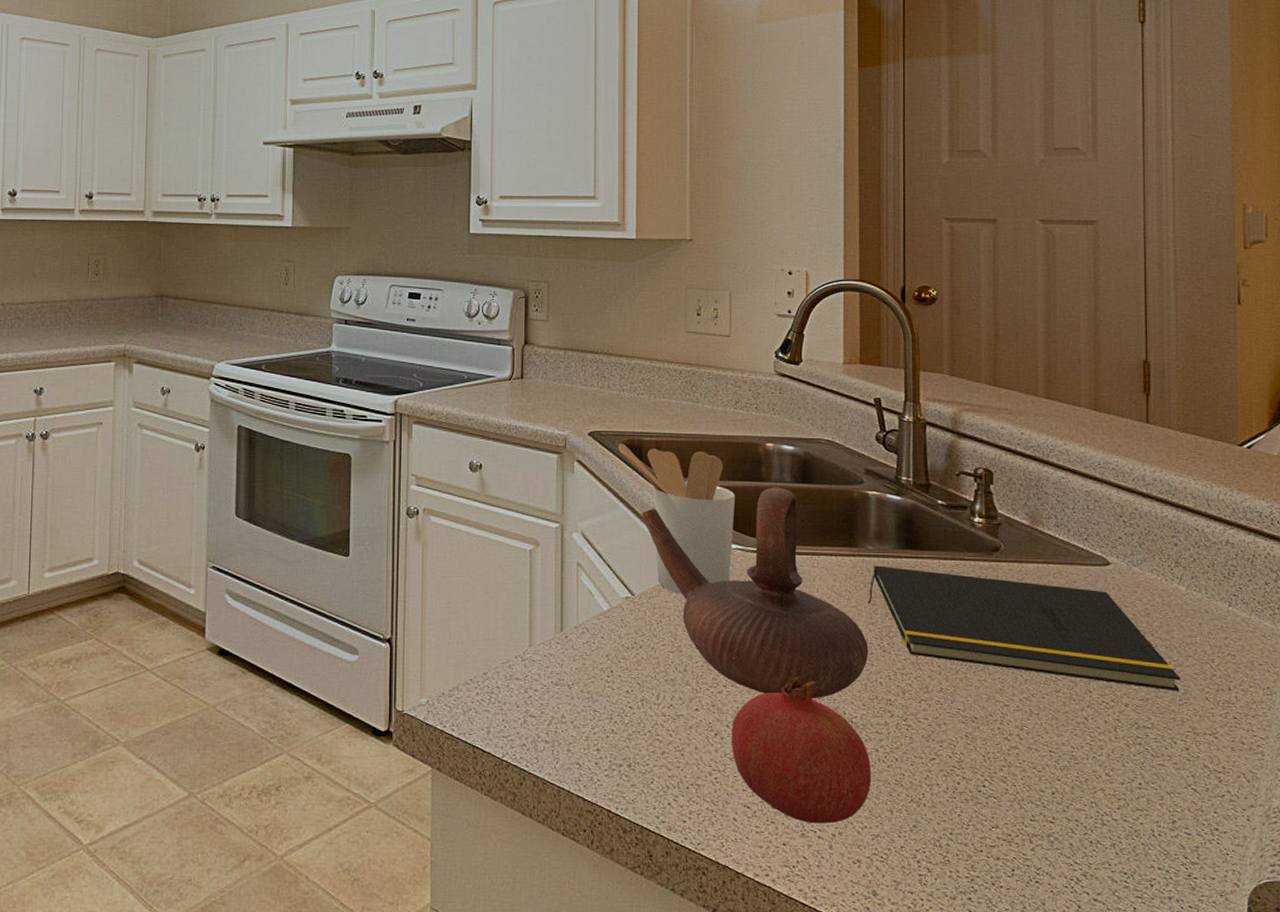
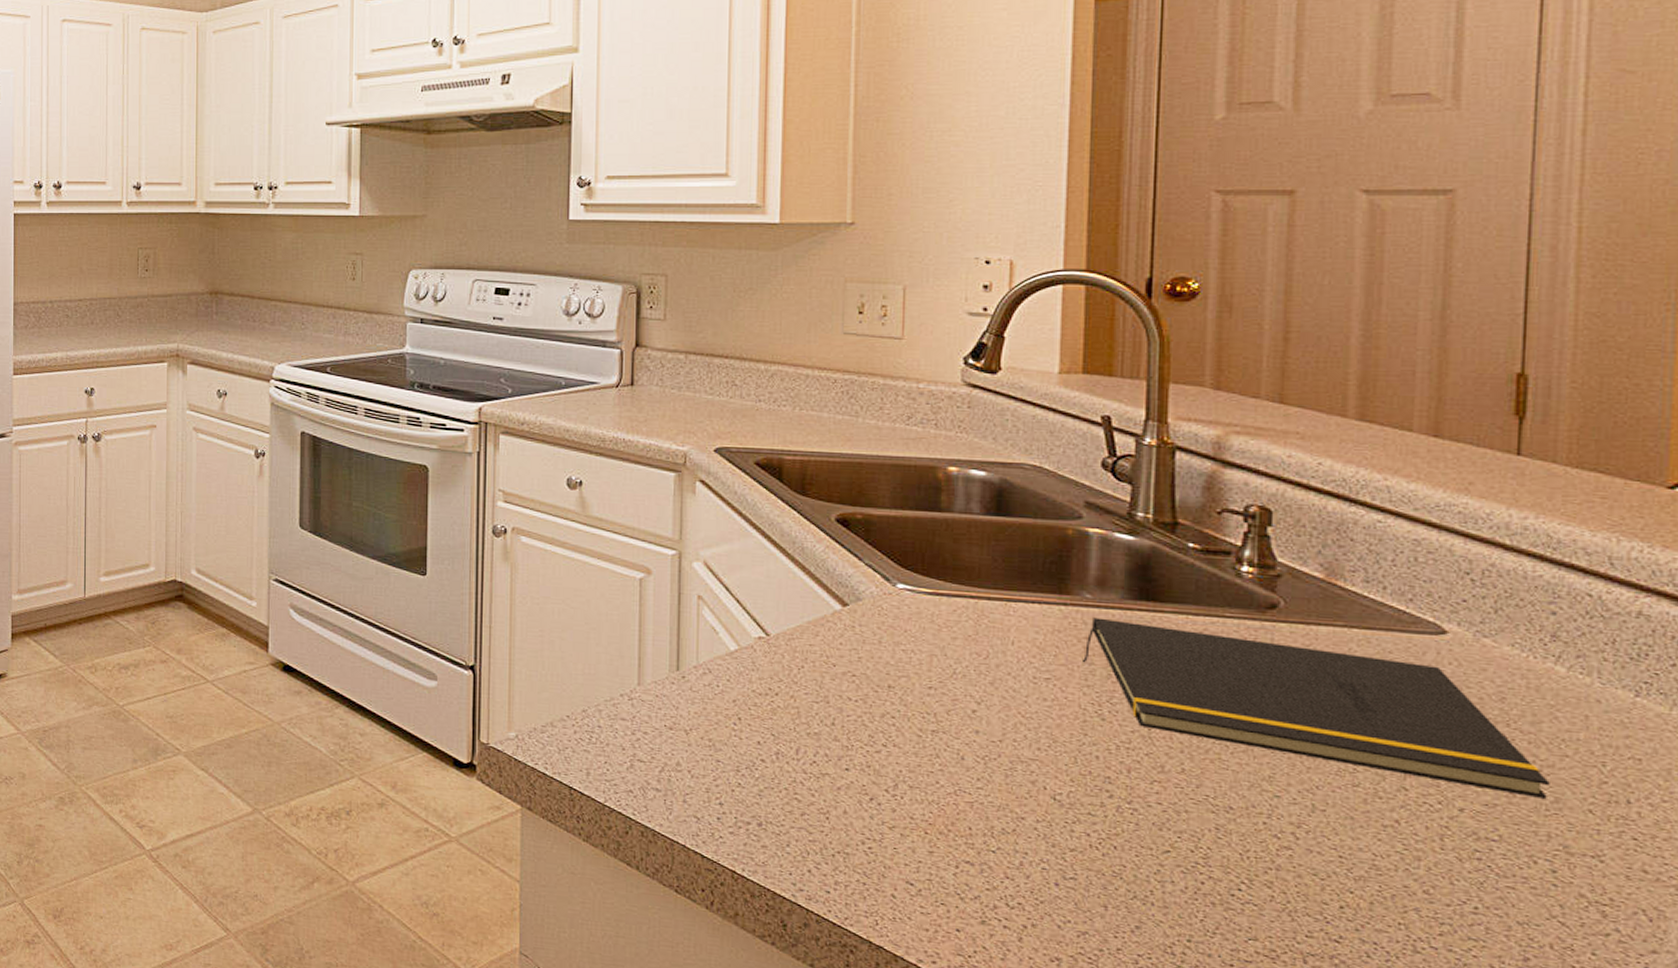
utensil holder: present [617,443,736,594] -> none [751,462,905,637]
teapot: present [642,487,869,699] -> none [781,519,1081,769]
fruit: present [732,676,872,824] -> none [891,740,1080,913]

